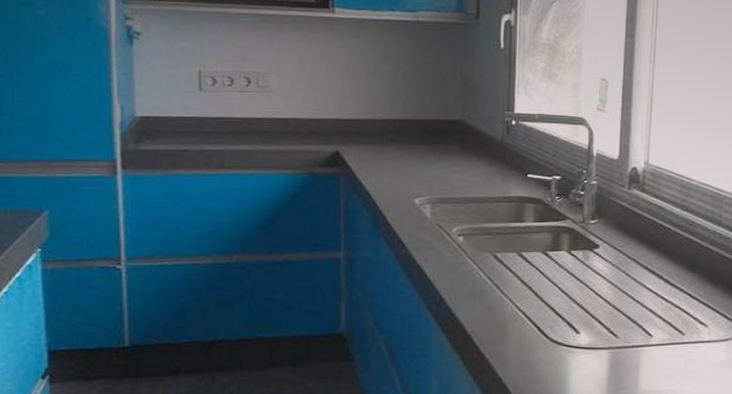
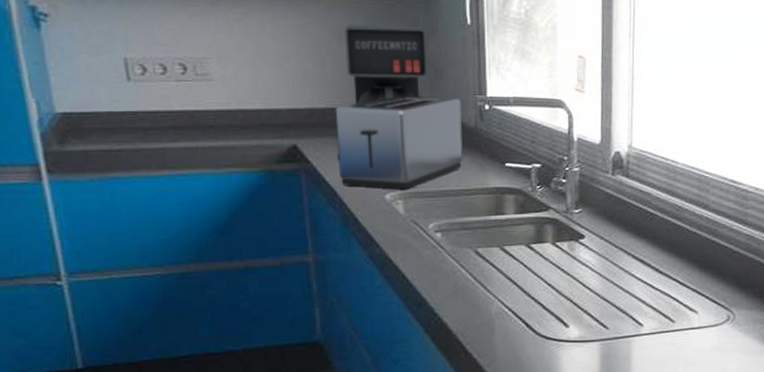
toaster: none [374,109,490,194] -> present [335,95,463,189]
coffee maker: none [389,46,464,116] -> present [344,24,429,104]

